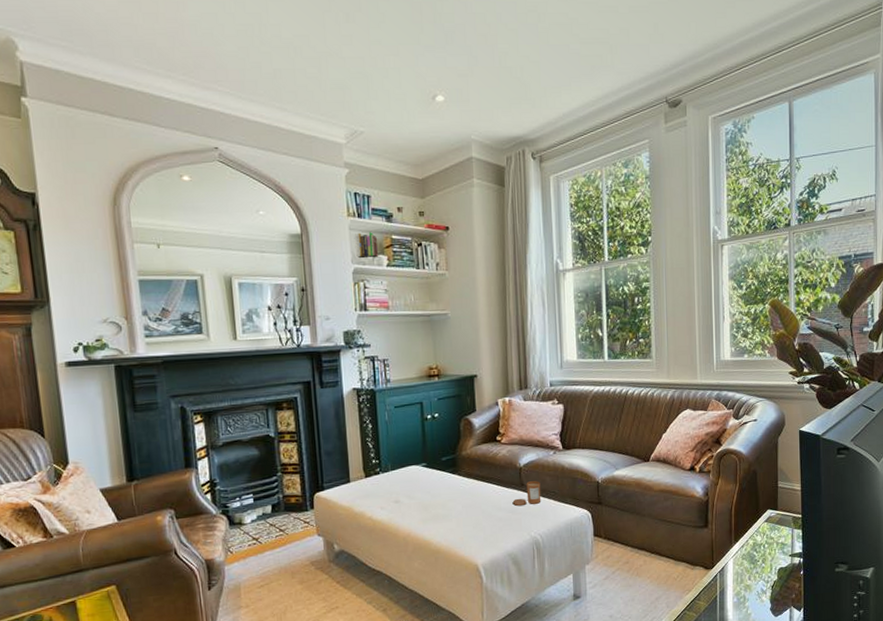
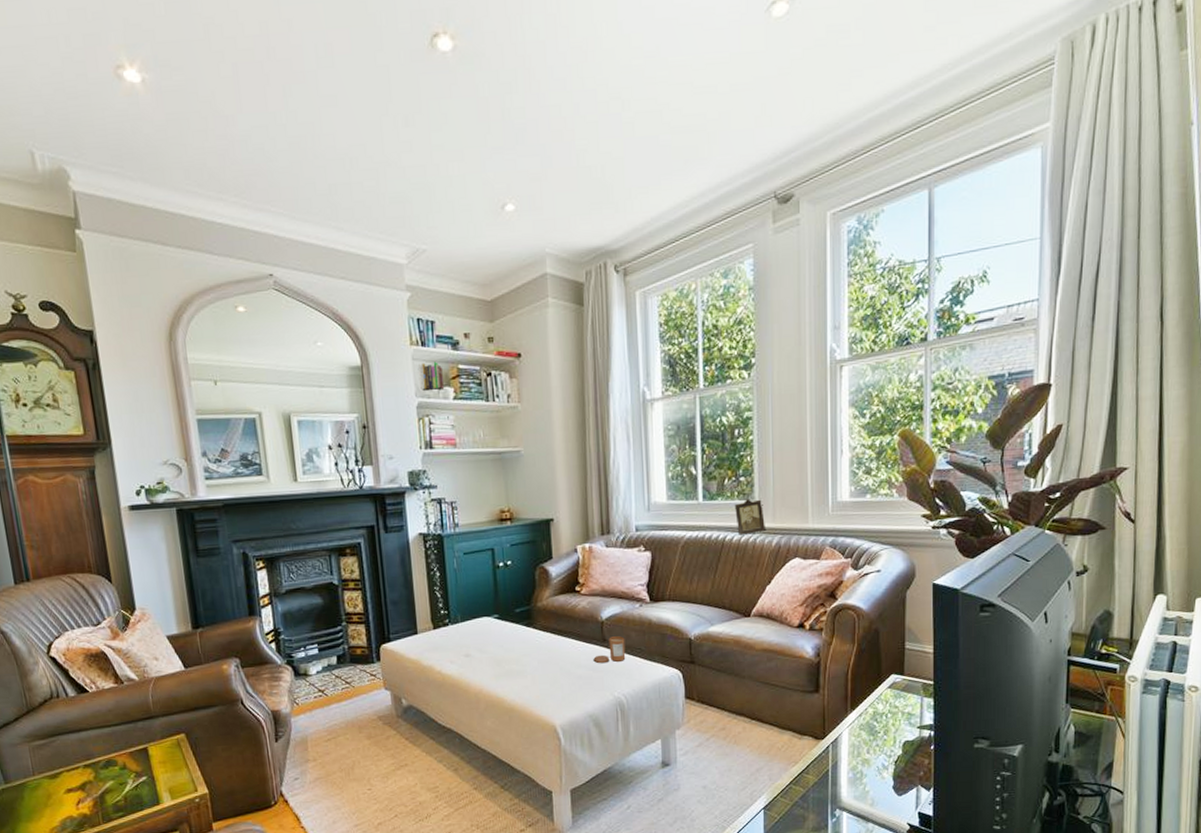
photo frame: none [636,358,661,390] -> present [735,498,765,535]

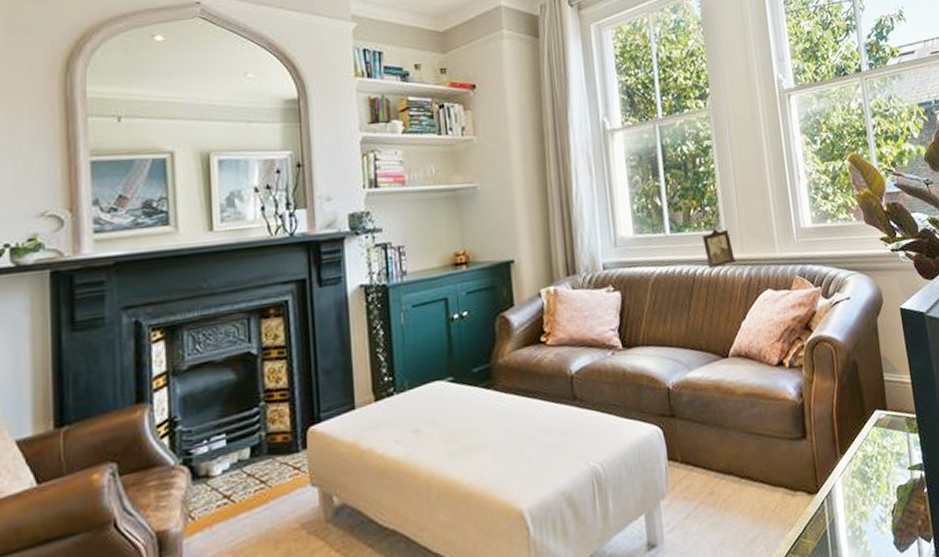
candle: present [593,636,626,664] -> none [563,391,600,427]

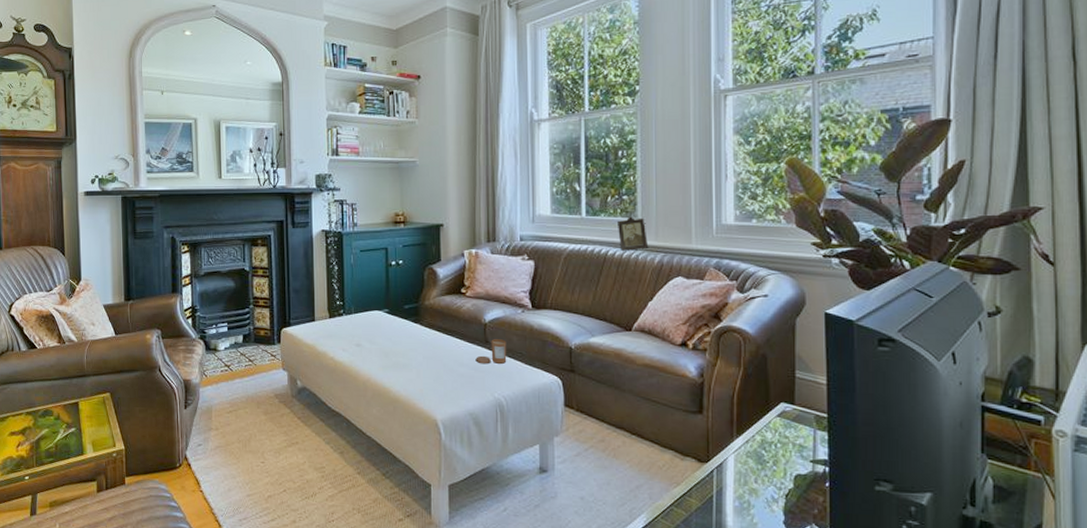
books: present [362,94,393,126] -> none [329,80,352,106]
candle: none [563,391,600,427] -> present [475,339,507,364]

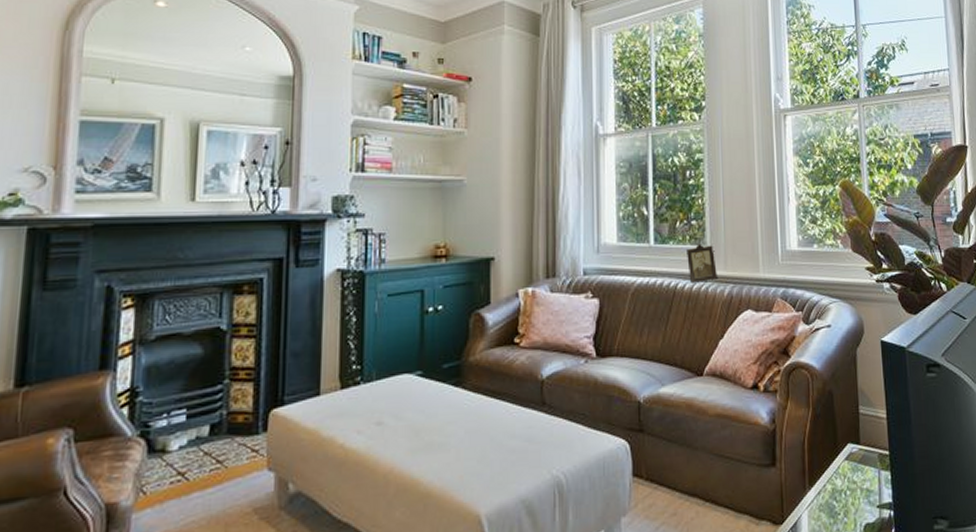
candle: present [475,339,507,364] -> none [530,398,567,433]

